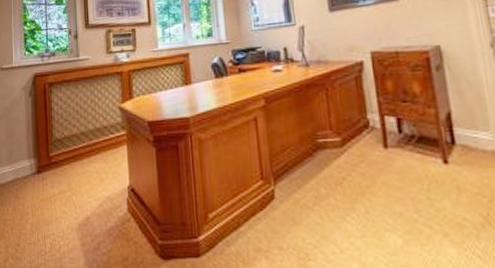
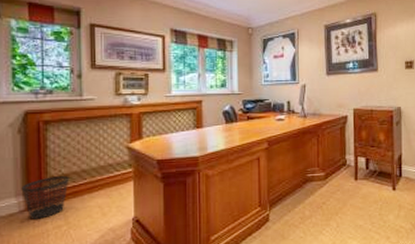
wastebasket: none [33,137,71,183] -> present [21,175,69,219]

